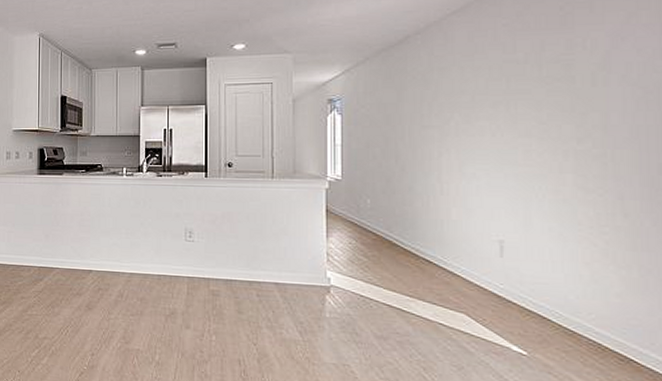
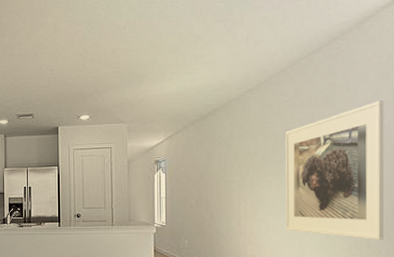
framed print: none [503,23,648,207] -> present [285,100,384,240]

